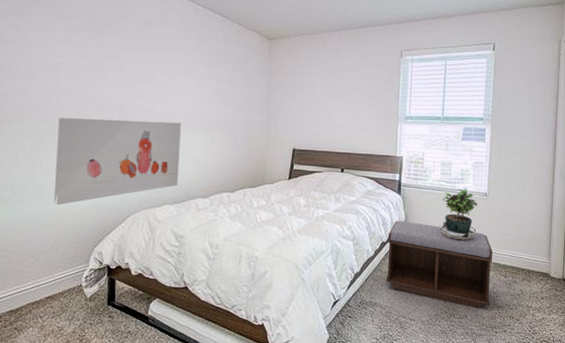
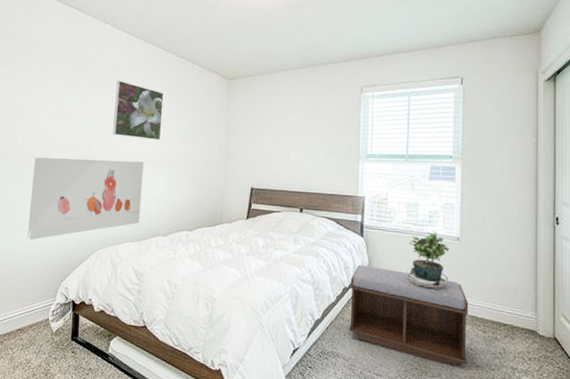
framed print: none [146,37,202,100] -> present [113,80,164,140]

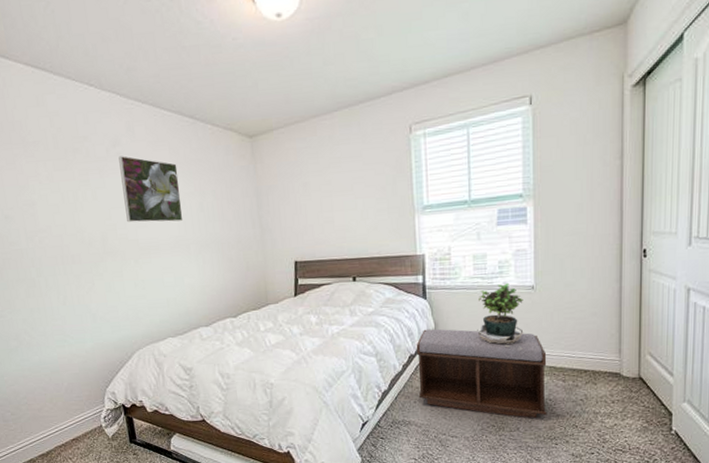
wall art: present [27,157,144,241] -> none [45,248,177,350]

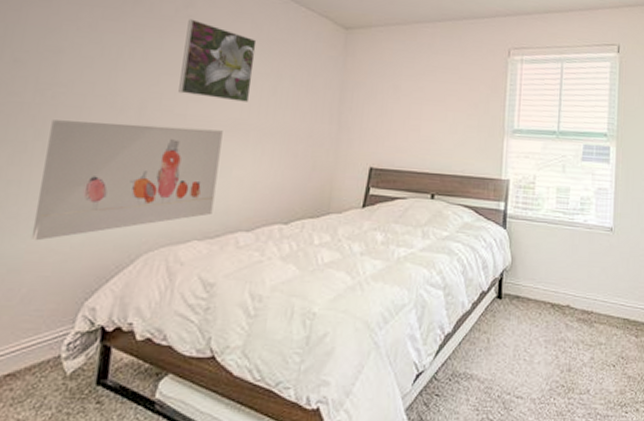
wall art: none [45,248,177,350] -> present [30,120,223,241]
bench: present [416,328,547,419] -> none [485,263,621,380]
potted plant: present [477,282,524,351] -> none [554,221,602,298]

